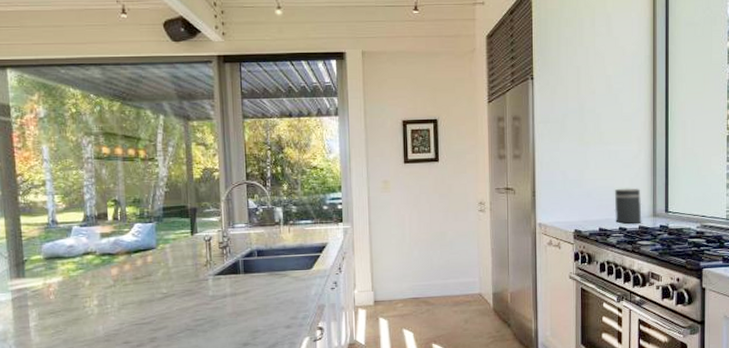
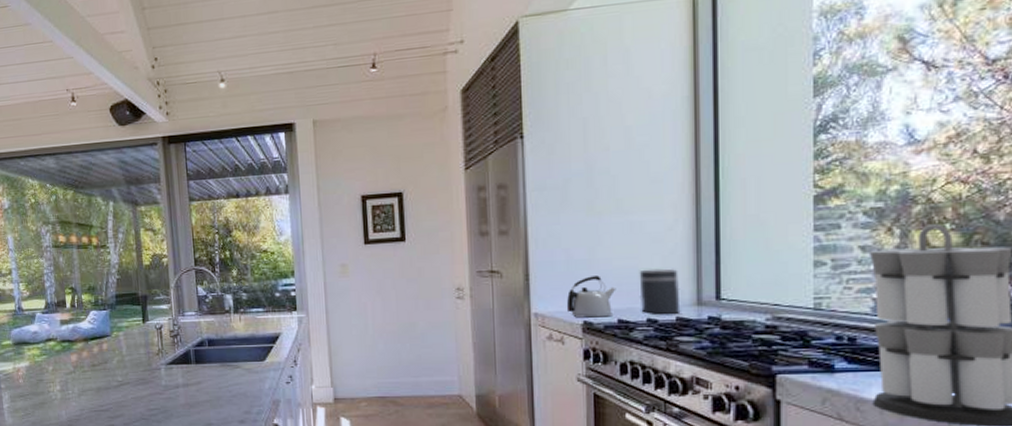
kettle: none [562,193,598,227] -> present [566,275,616,318]

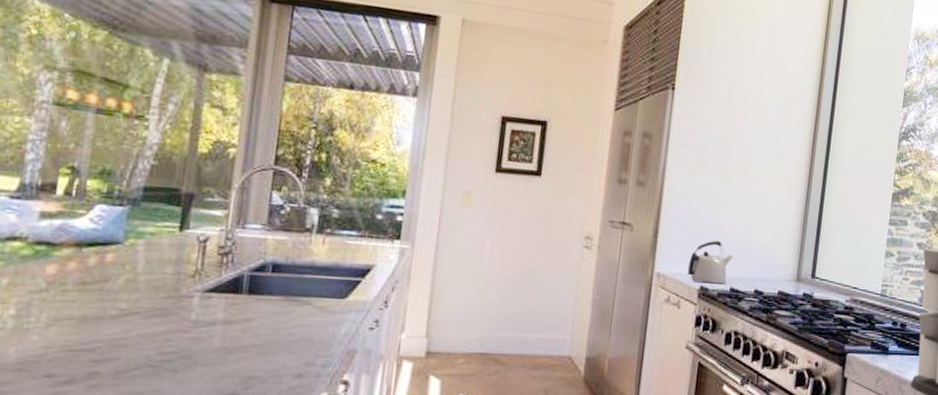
cylinder: present [639,268,681,315] -> none [751,240,786,288]

